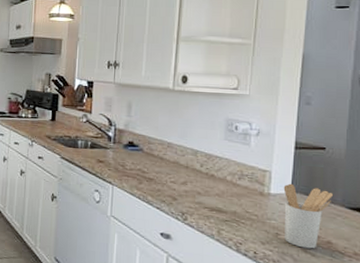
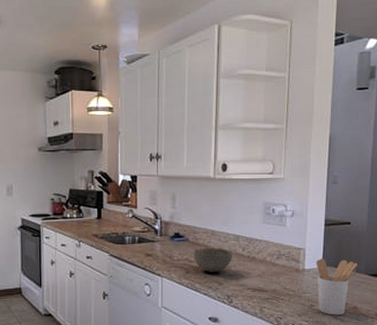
bowl: none [147,159,190,186] -> present [193,247,233,272]

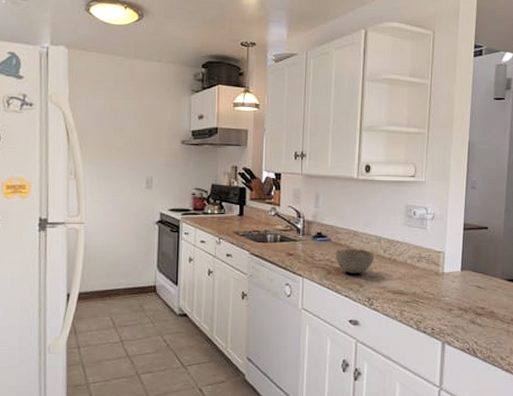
utensil holder: present [316,258,357,315] -> none [455,262,494,320]

